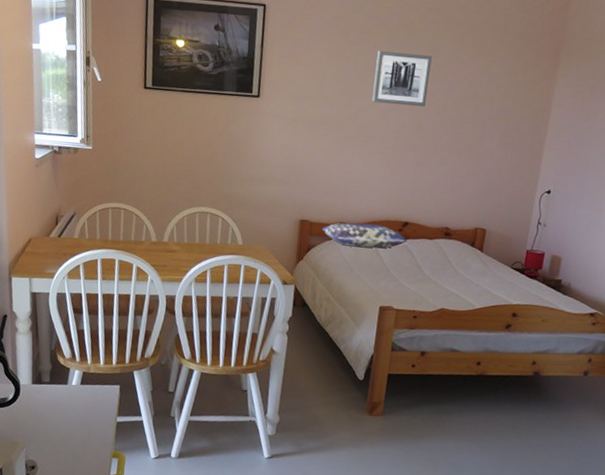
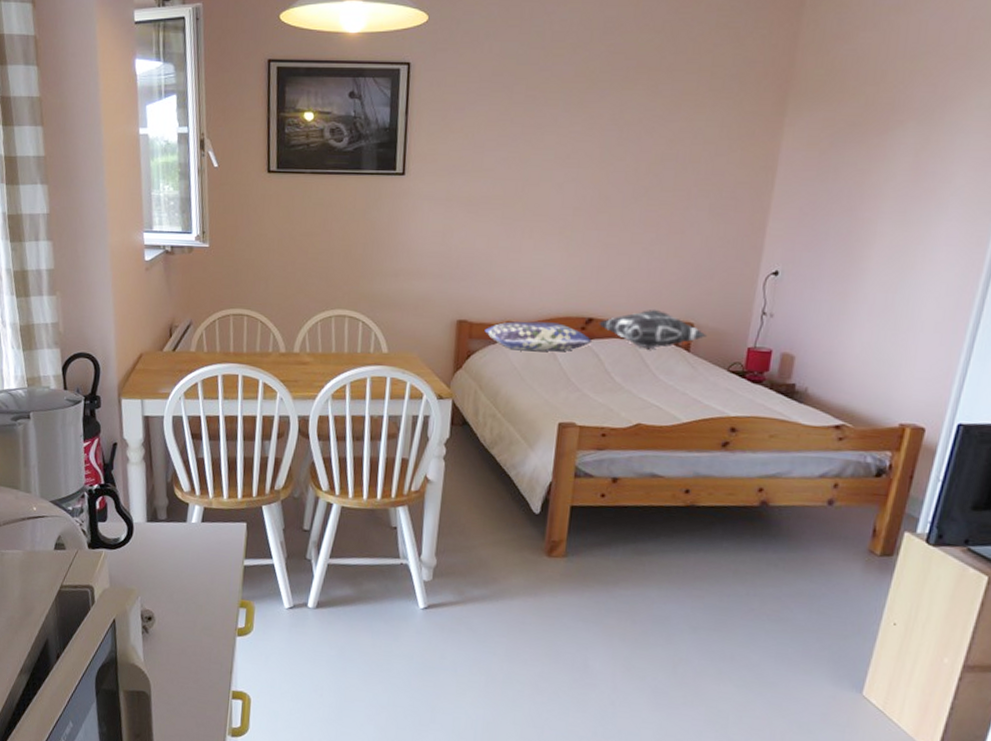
wall art: present [372,50,432,107] -> none [544,108,619,175]
decorative pillow: none [413,216,496,249] -> present [599,309,706,350]

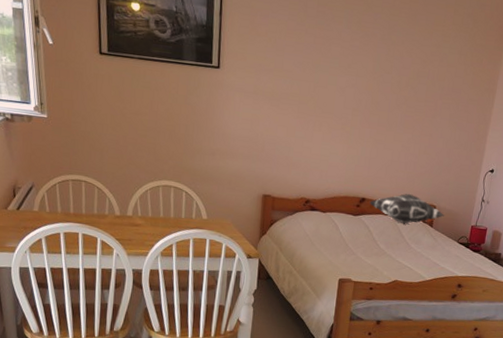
cushion: present [484,321,591,352] -> none [284,198,364,223]

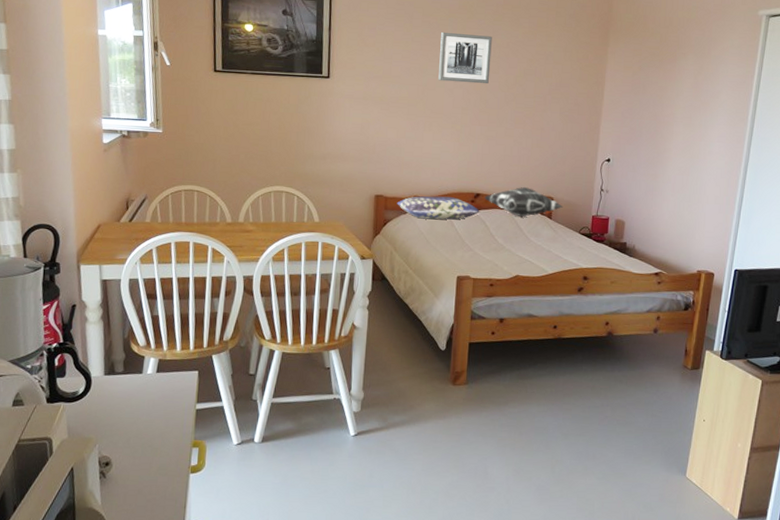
cushion: none [284,198,364,223] -> present [397,196,479,220]
wall art: none [330,24,388,85] -> present [438,31,492,84]

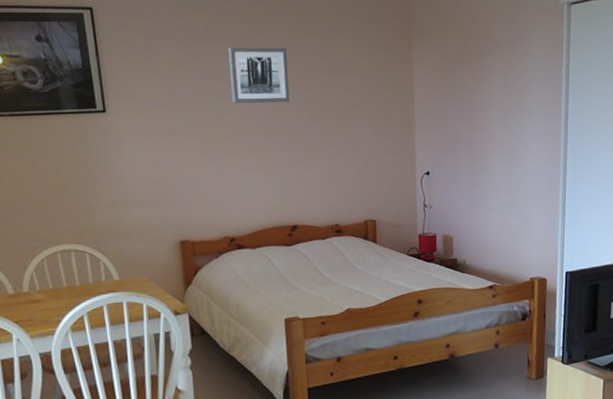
cushion: present [397,196,479,220] -> none [206,233,299,261]
decorative pillow: present [484,186,563,218] -> none [302,211,387,246]

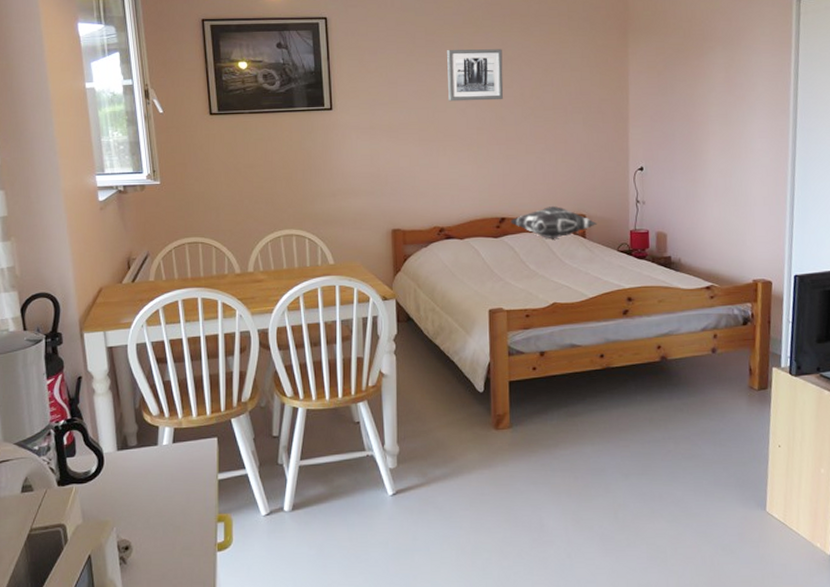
decorative pillow: none [302,211,387,246] -> present [510,205,597,239]

